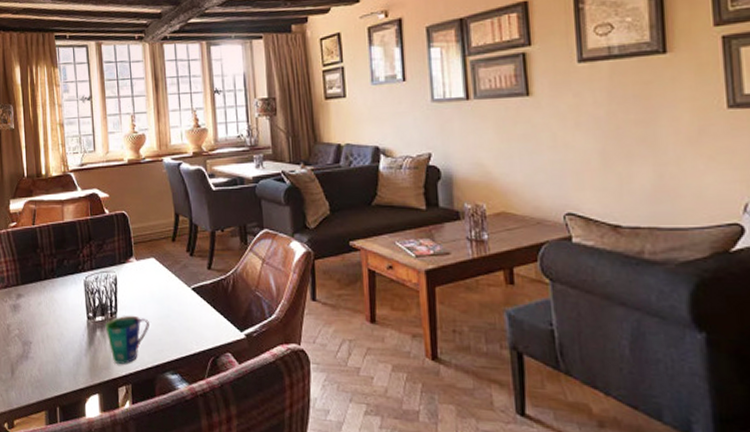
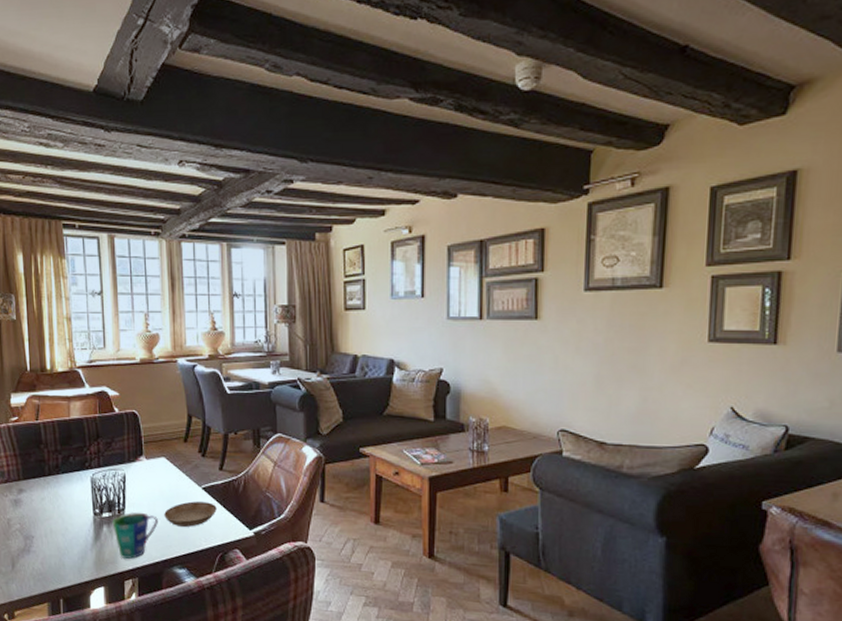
saucer: none [155,303,207,330] -> present [164,501,217,527]

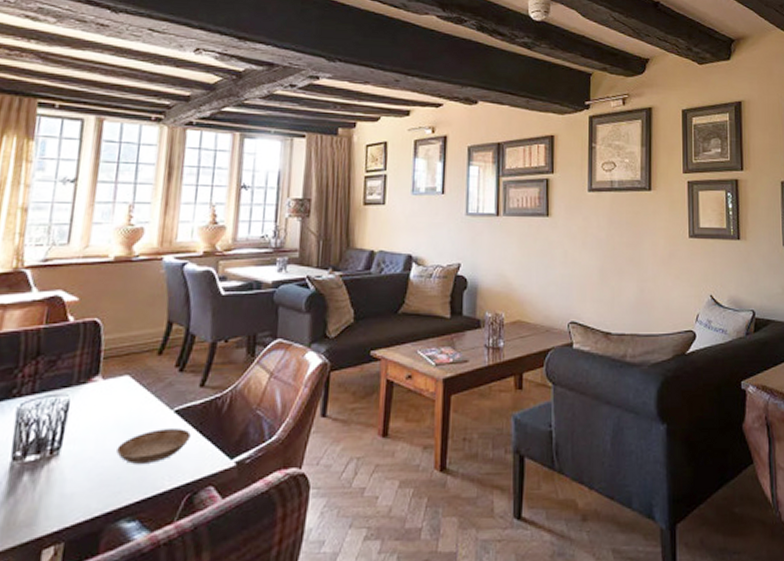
cup: present [112,512,158,559] -> none [38,449,107,517]

